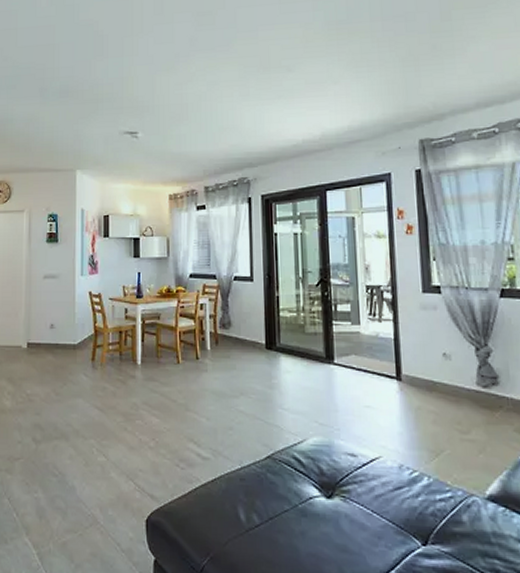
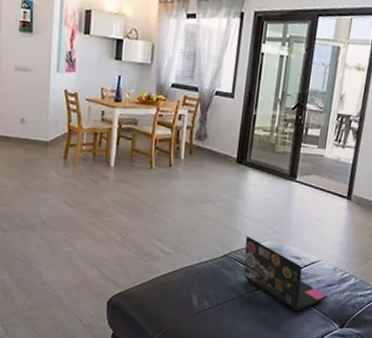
laptop: none [289,431,398,525] -> present [244,235,327,312]

